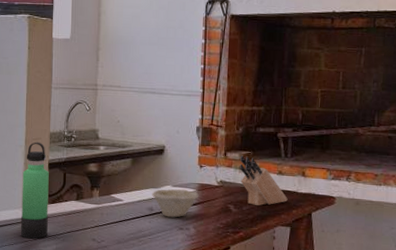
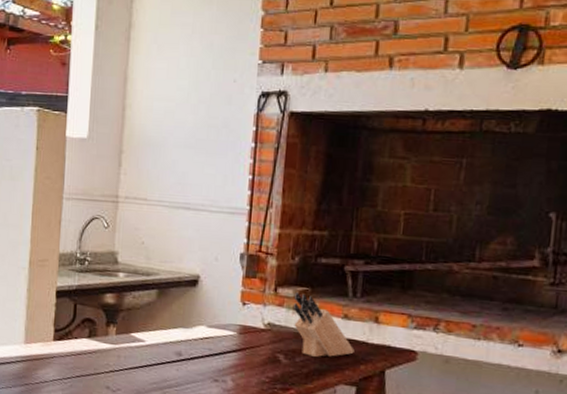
thermos bottle: present [20,142,49,239] -> none [20,264,57,383]
bowl: present [152,189,199,218] -> none [181,329,240,367]

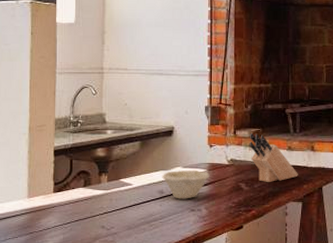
bowl: none [181,329,240,367] -> present [162,171,210,199]

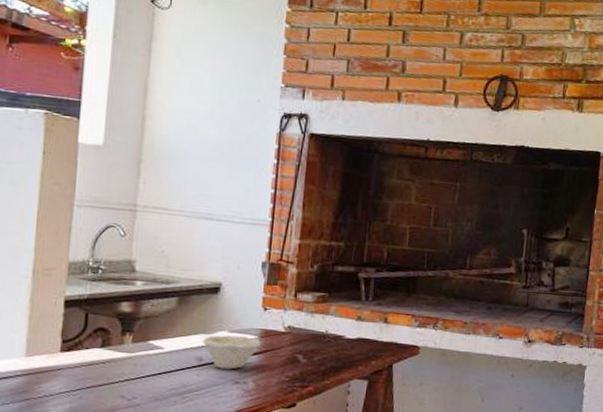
knife block: present [249,132,298,183] -> none [311,296,367,356]

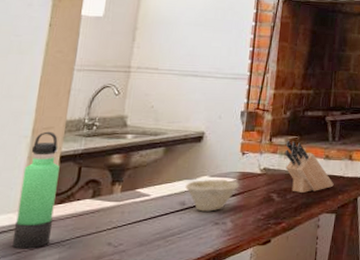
thermos bottle: none [19,272,65,397] -> present [11,131,60,249]
knife block: none [311,296,367,356] -> present [284,140,334,194]

